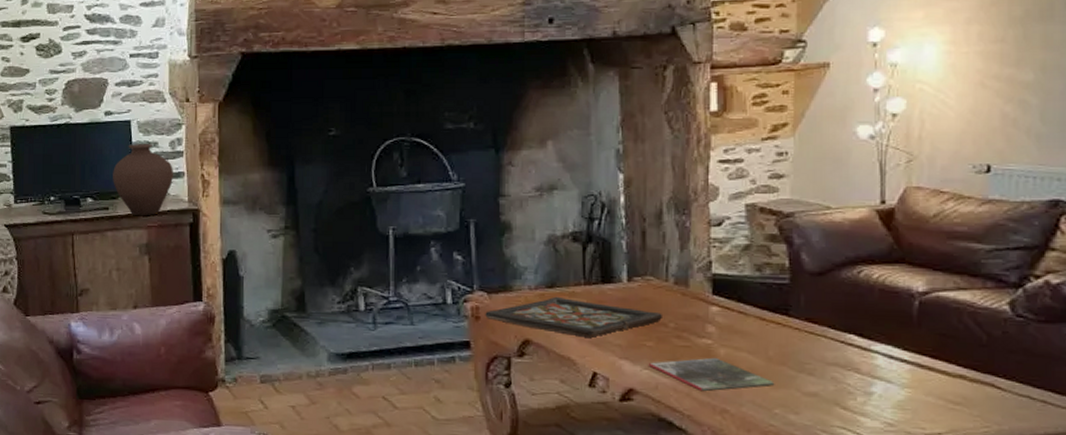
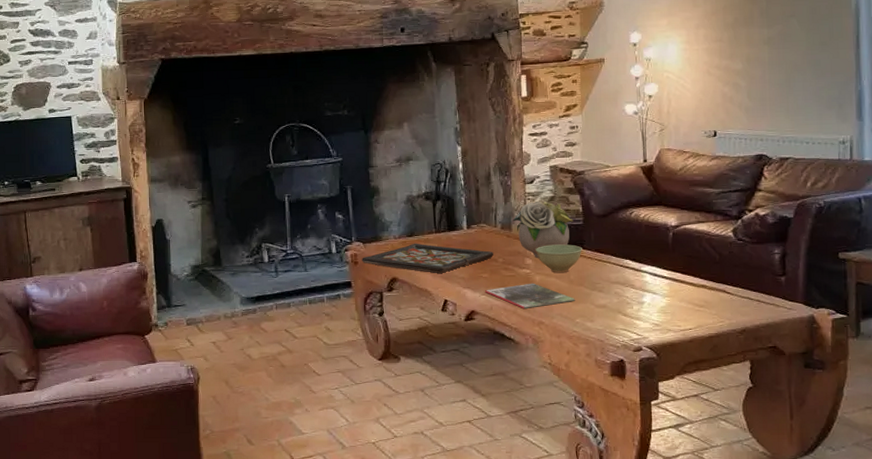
vase: present [113,143,173,215] -> none [58,134,109,194]
flower arrangement: none [690,250,776,325] -> present [512,201,573,258]
bowl: none [721,308,787,347] -> present [536,244,582,273]

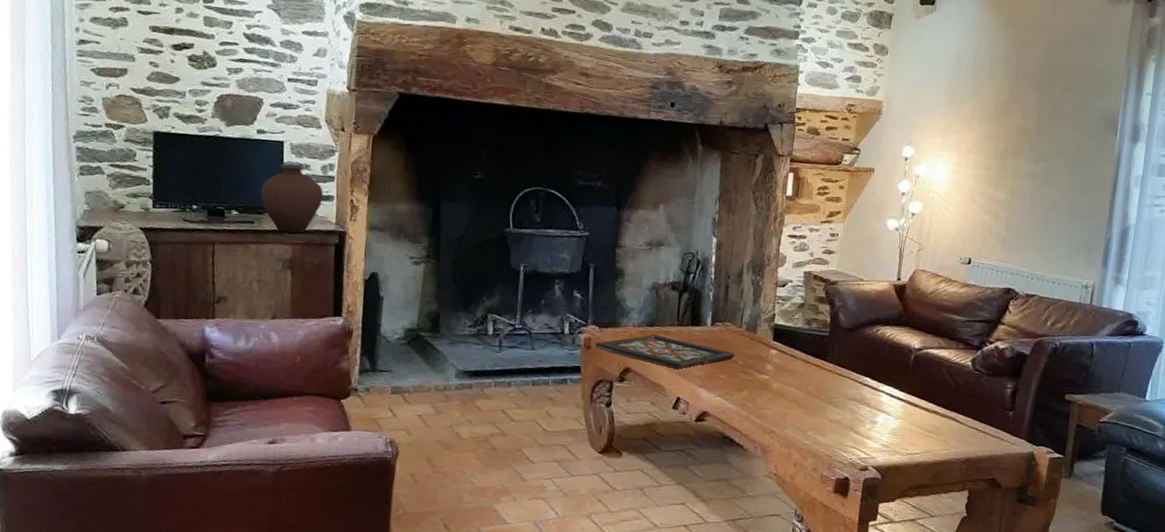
vase: none [58,134,109,194] -> present [260,164,323,233]
magazine: present [485,283,576,310] -> none [720,389,811,416]
flower arrangement: present [512,201,573,258] -> none [759,306,820,365]
bowl: present [536,244,582,273] -> none [778,352,825,384]

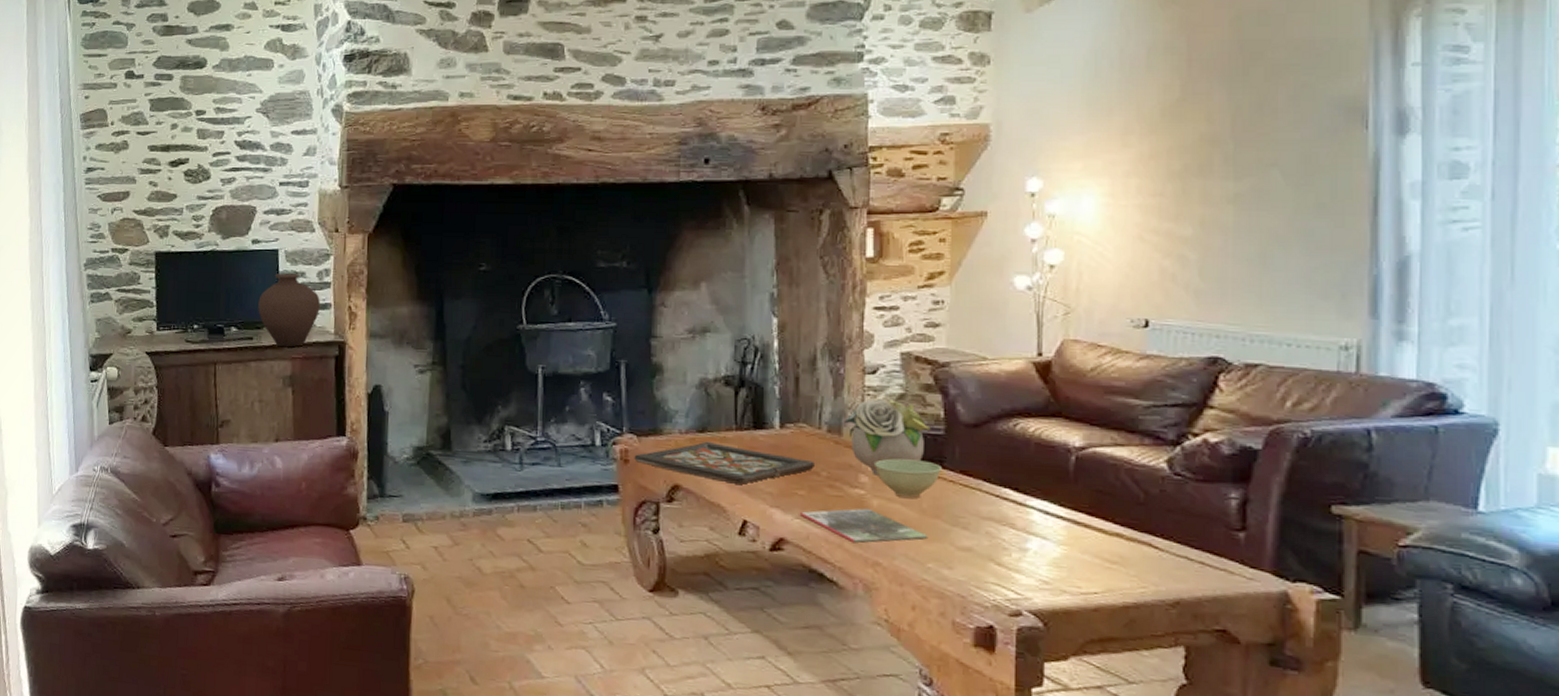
magazine: none [720,389,811,416] -> present [801,508,929,543]
flower arrangement: none [759,306,820,365] -> present [844,399,931,476]
bowl: none [778,352,825,384] -> present [875,458,942,499]

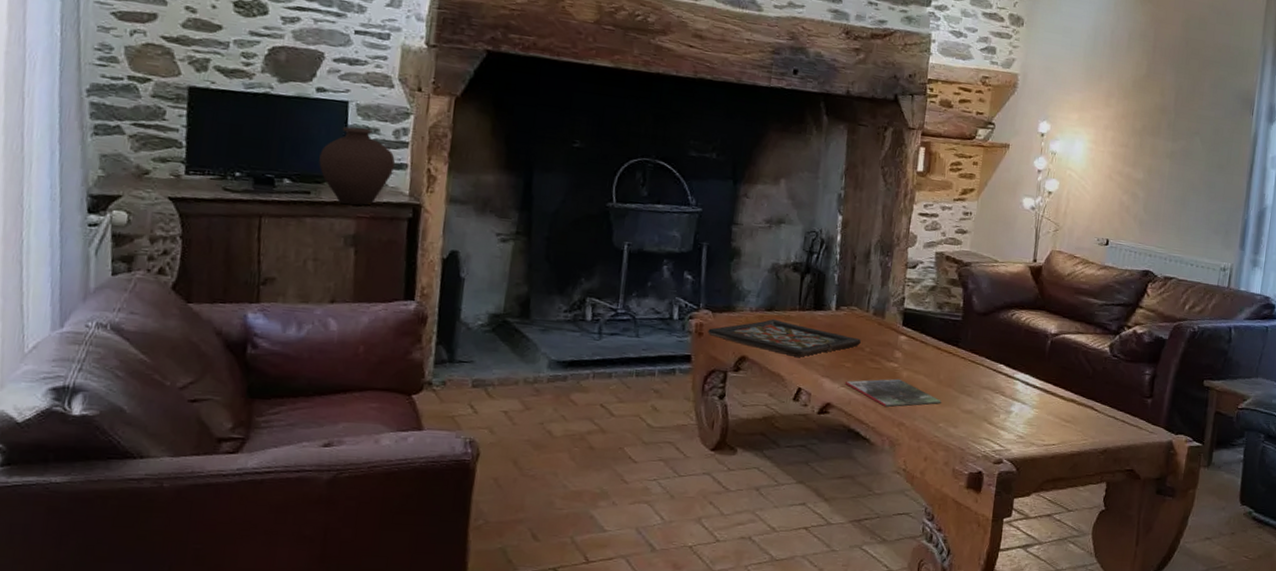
flower arrangement: present [844,399,931,476] -> none [887,289,952,352]
bowl: present [875,458,942,499] -> none [907,338,957,372]

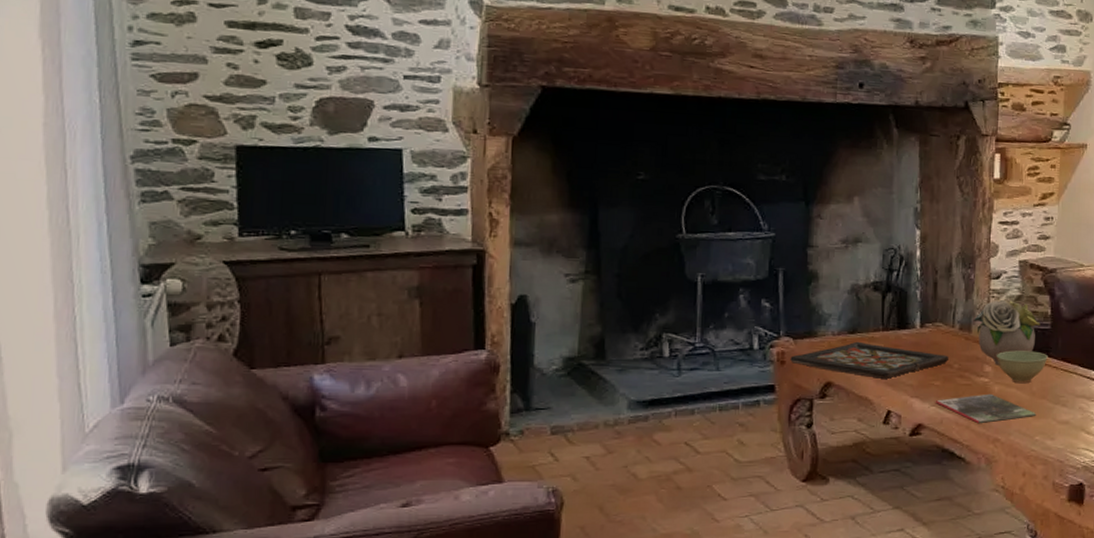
vase: present [319,127,395,205] -> none [376,175,455,255]
flower arrangement: none [887,289,952,352] -> present [973,300,1041,365]
bowl: none [907,338,957,372] -> present [997,350,1048,384]

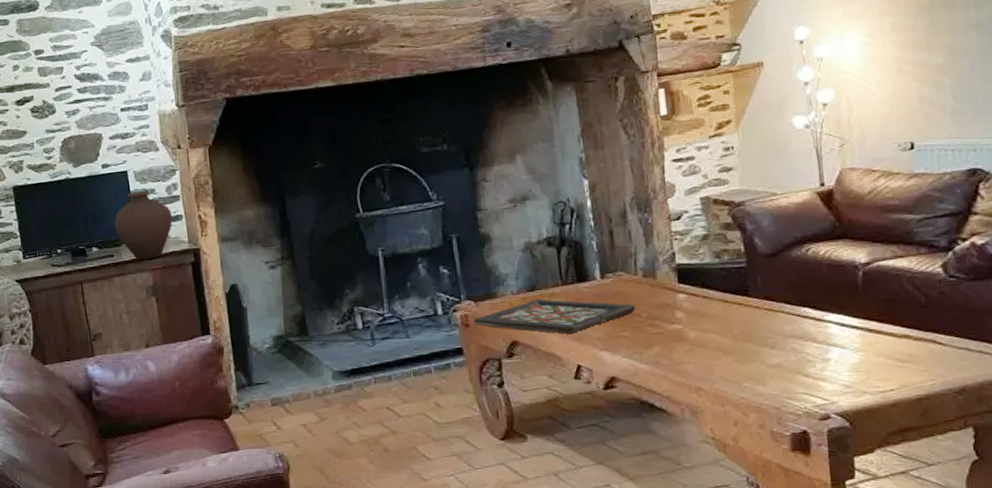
vase: none [376,175,455,255] -> present [114,190,172,260]
magazine: present [936,393,1037,424] -> none [627,340,742,374]
flower arrangement: present [973,300,1041,365] -> none [657,241,734,311]
bowl: present [997,350,1048,384] -> none [688,292,747,328]

